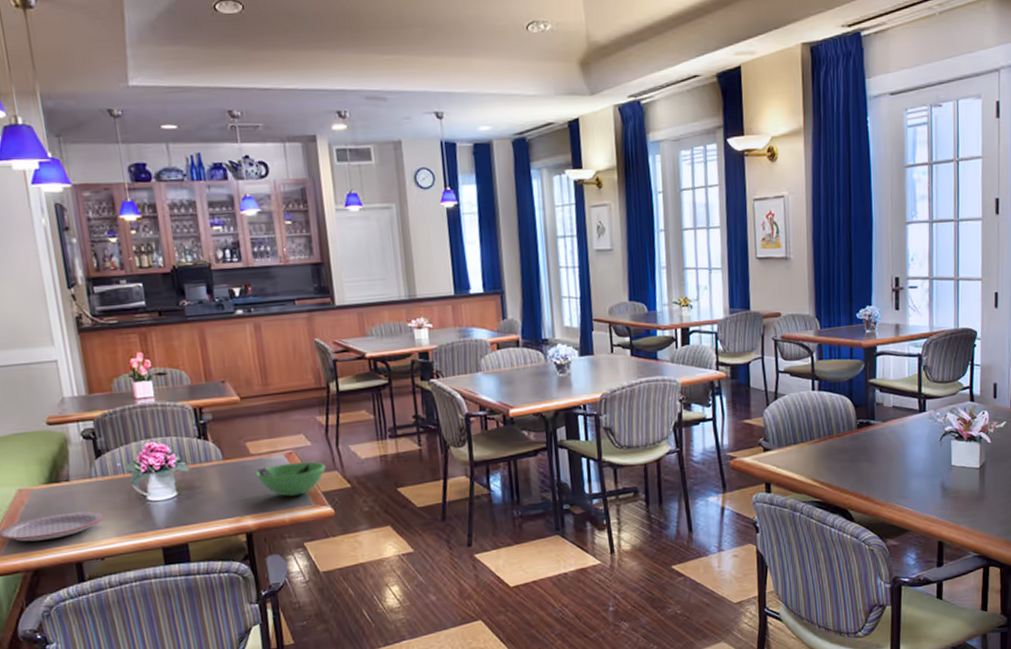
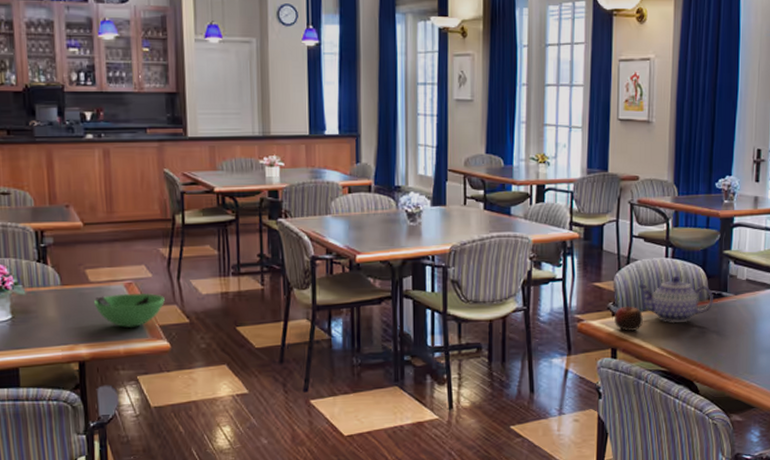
apple: none [766,439,795,465] -> present [614,304,644,331]
teapot: none [788,407,862,455] -> present [639,275,713,323]

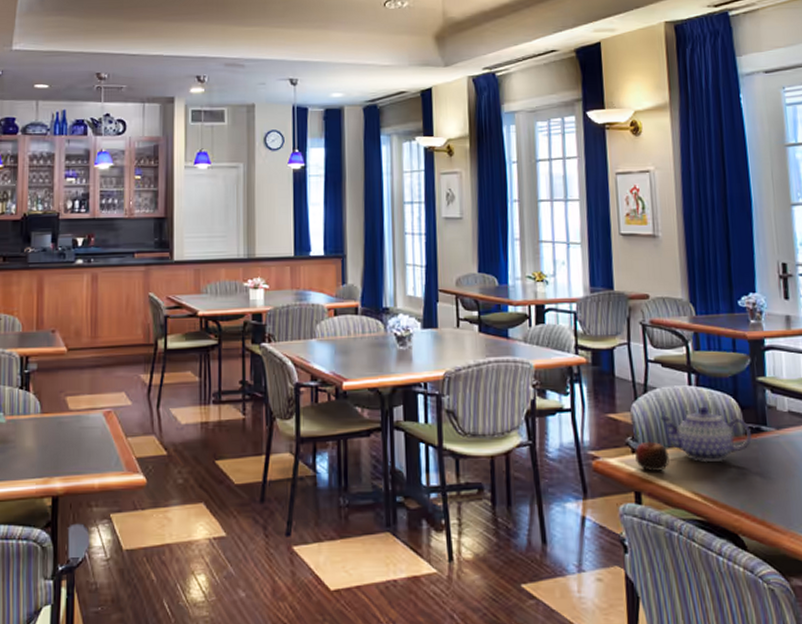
bowl: present [93,294,165,327] -> none [71,423,143,459]

